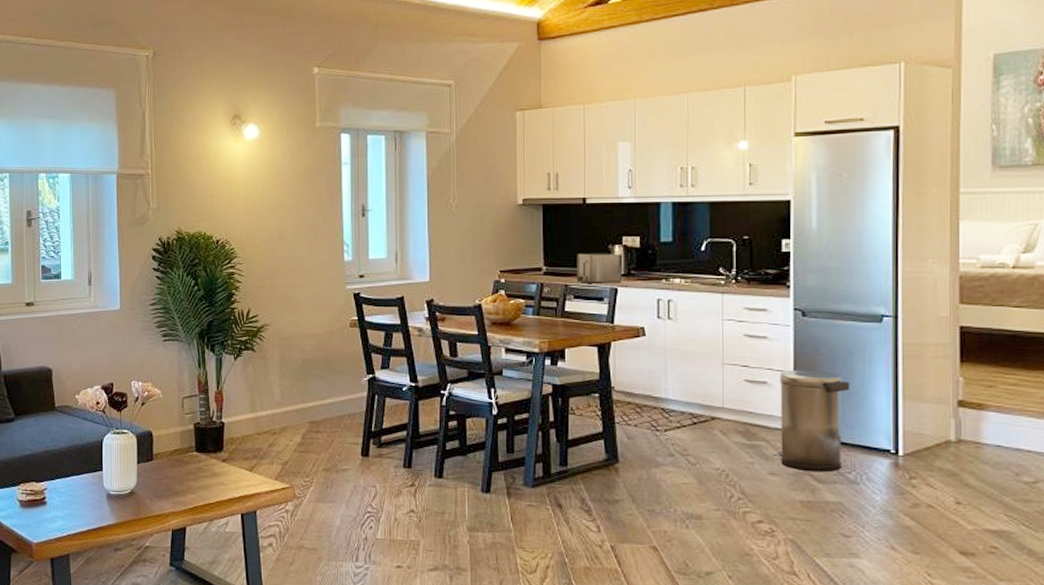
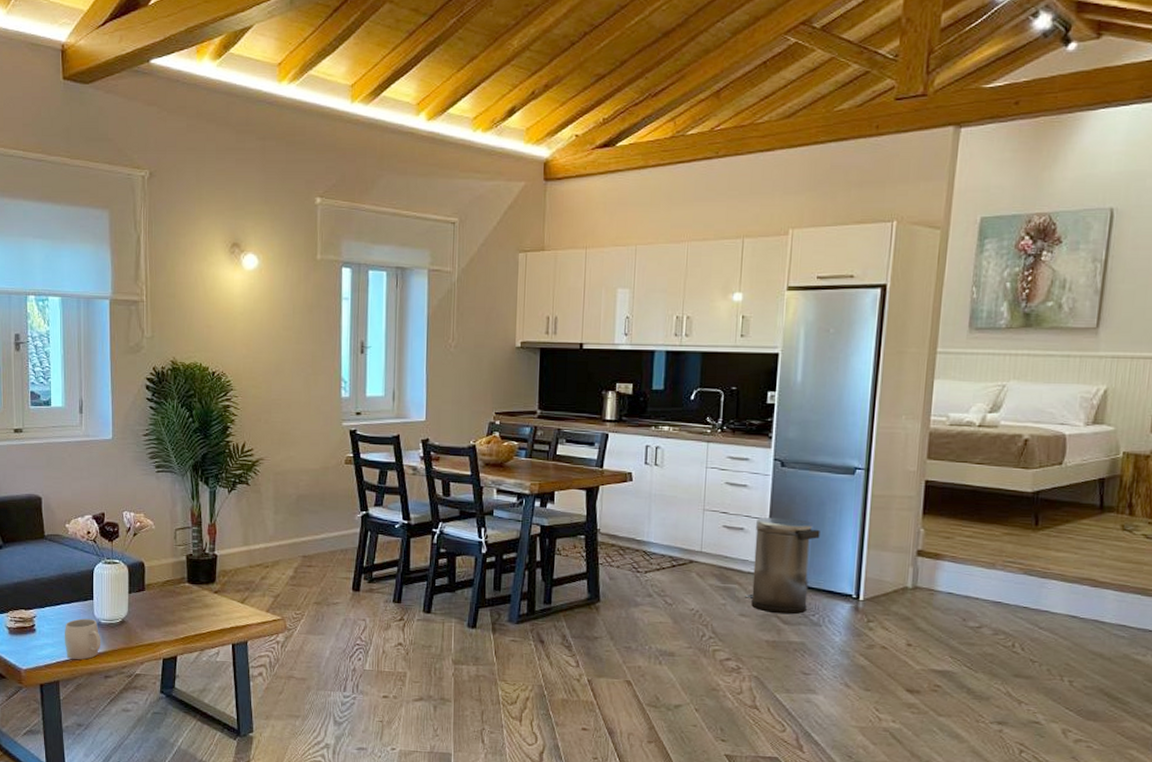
mug: none [74,490,111,532] -> present [64,618,101,660]
toaster: present [577,253,623,285] -> none [570,398,616,430]

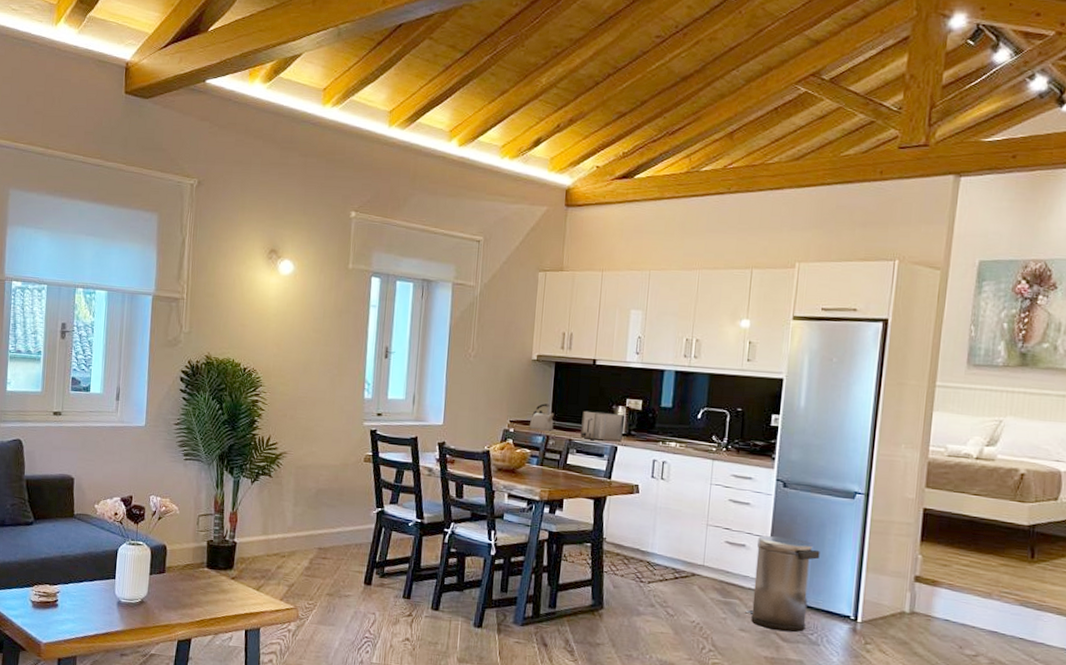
mug: present [64,618,101,660] -> none [84,596,120,637]
kettle: none [515,393,542,423] -> present [529,403,555,432]
toaster: none [570,398,616,430] -> present [580,410,625,442]

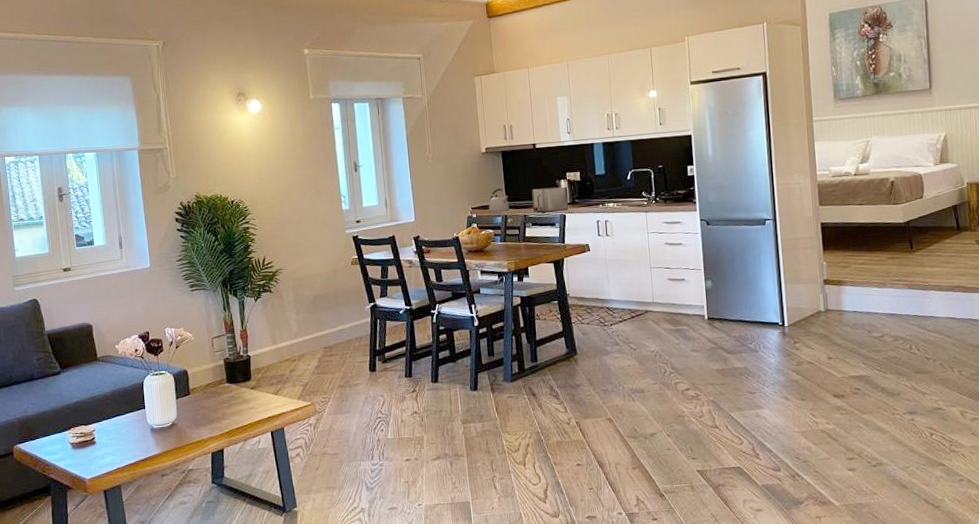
pedal bin: present [744,535,820,633] -> none [693,266,746,346]

